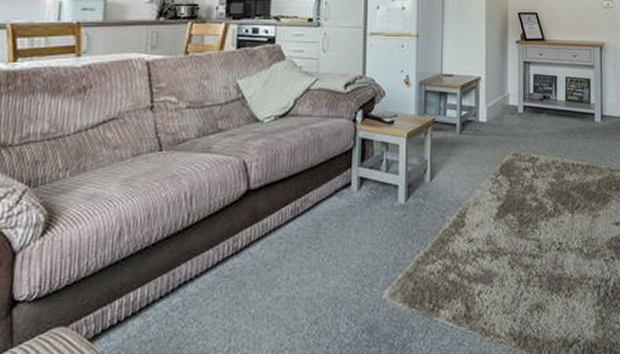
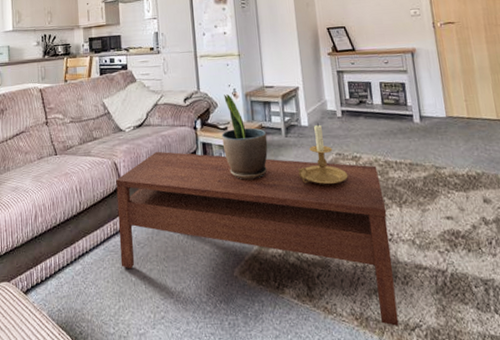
coffee table: none [237,148,558,344] -> present [116,151,399,326]
potted plant: none [386,81,439,184] -> present [222,94,268,180]
candle holder: none [470,119,523,190] -> present [298,123,348,185]

